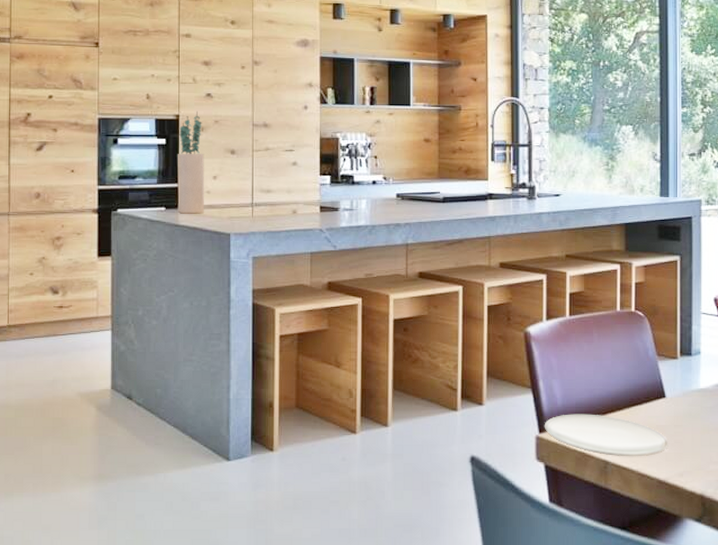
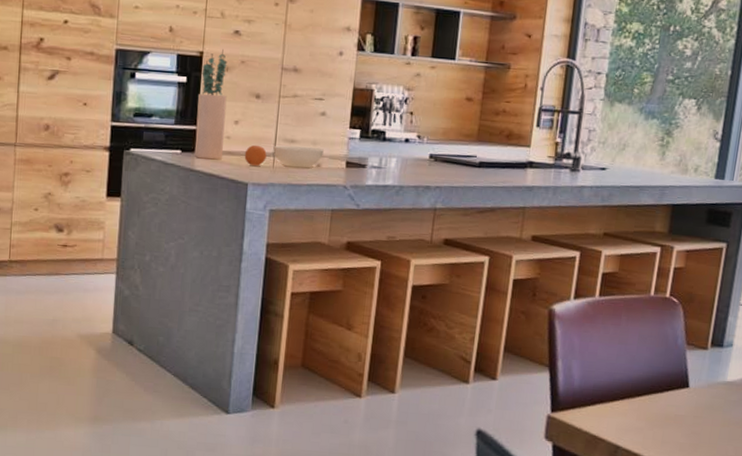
fruit: none [225,197,245,218] -> present [244,144,267,167]
bowl: none [251,196,298,216] -> present [273,145,324,169]
plate: present [544,414,668,457] -> none [557,396,685,444]

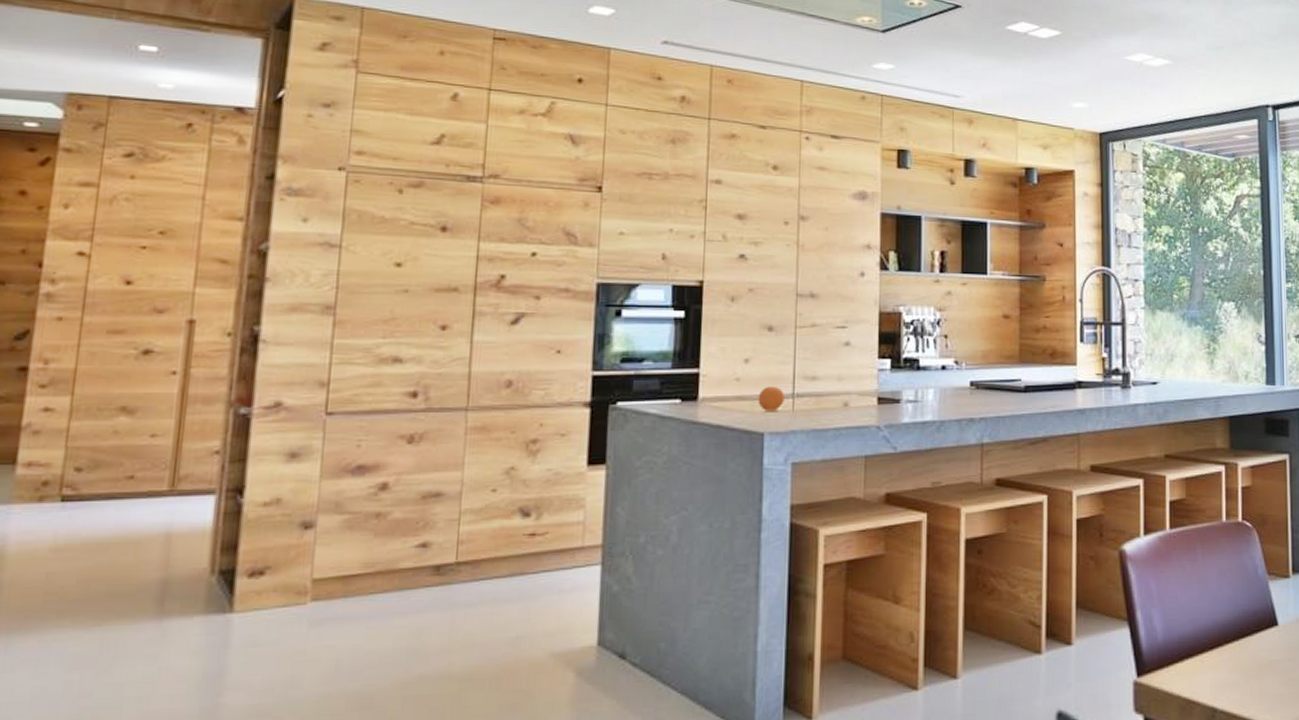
vase: present [195,49,228,160] -> none [697,277,734,409]
bowl: present [273,145,324,169] -> none [792,384,851,409]

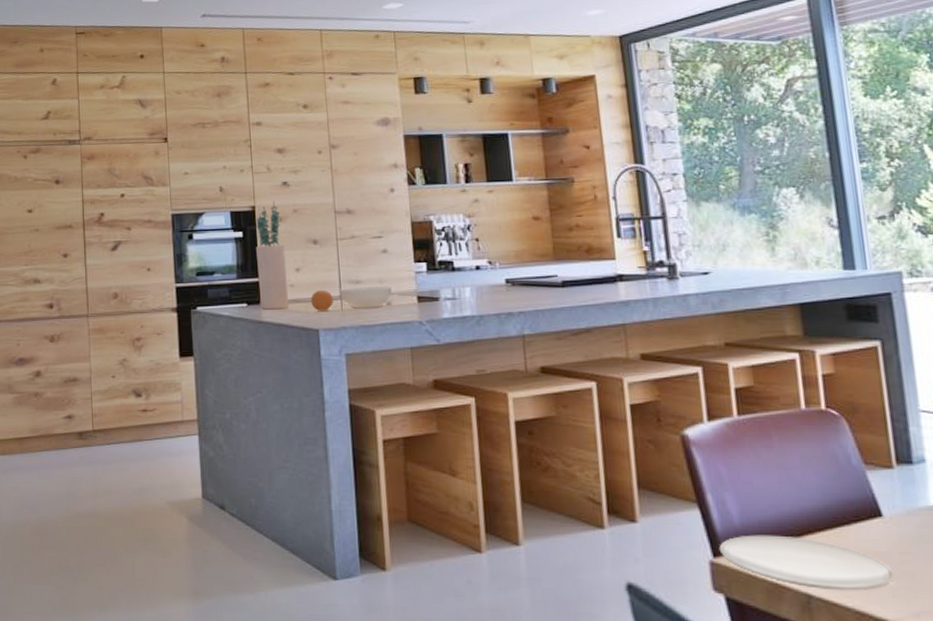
vase: none [697,277,734,409] -> present [256,201,290,311]
bowl: none [792,384,851,409] -> present [339,286,392,309]
plate: none [1143,649,1283,702] -> present [719,535,895,591]

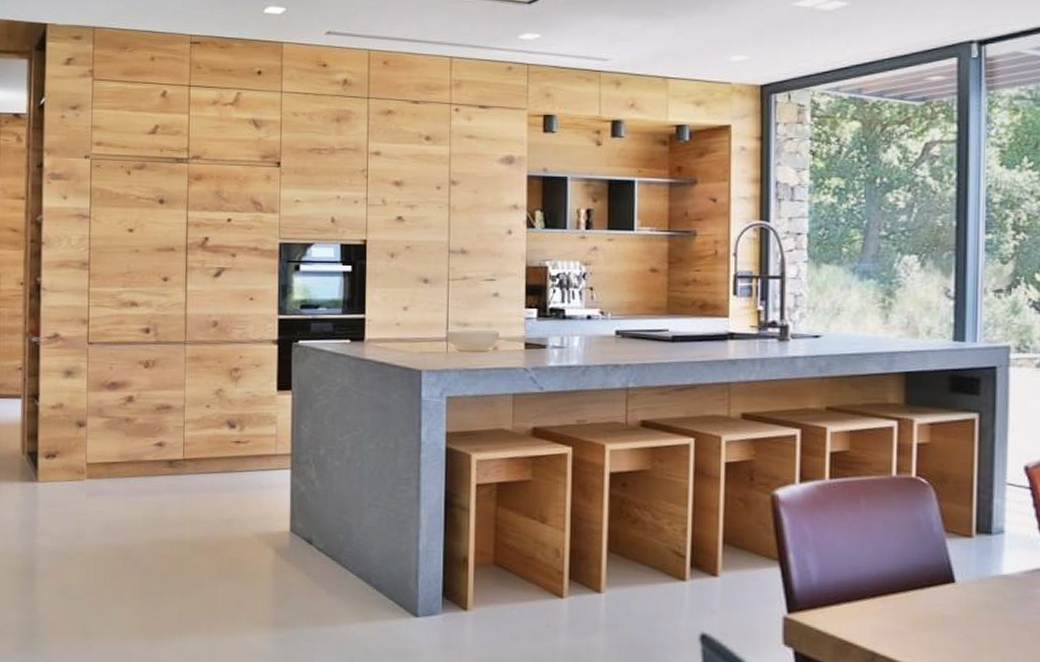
vase: present [256,201,290,311] -> none [364,236,394,349]
fruit: present [310,290,334,312] -> none [416,330,439,353]
plate: present [719,535,895,591] -> none [794,594,958,651]

